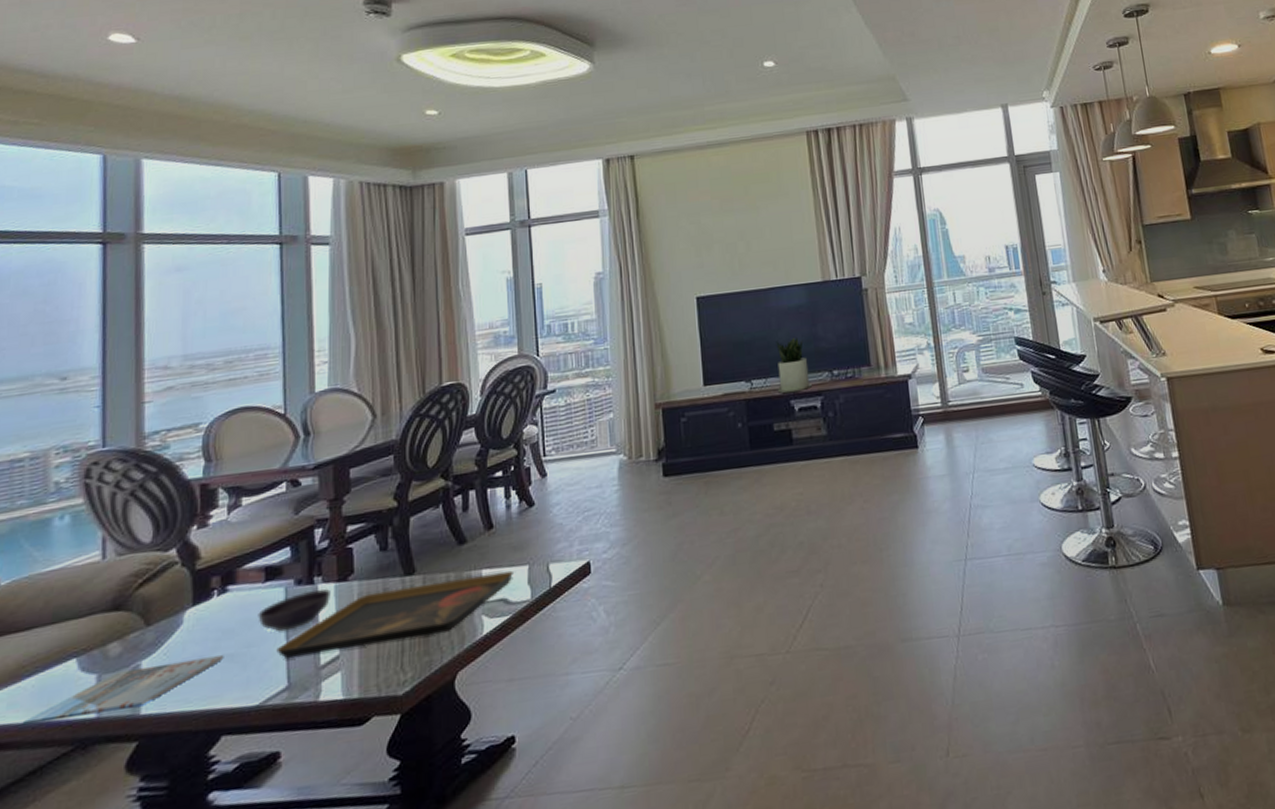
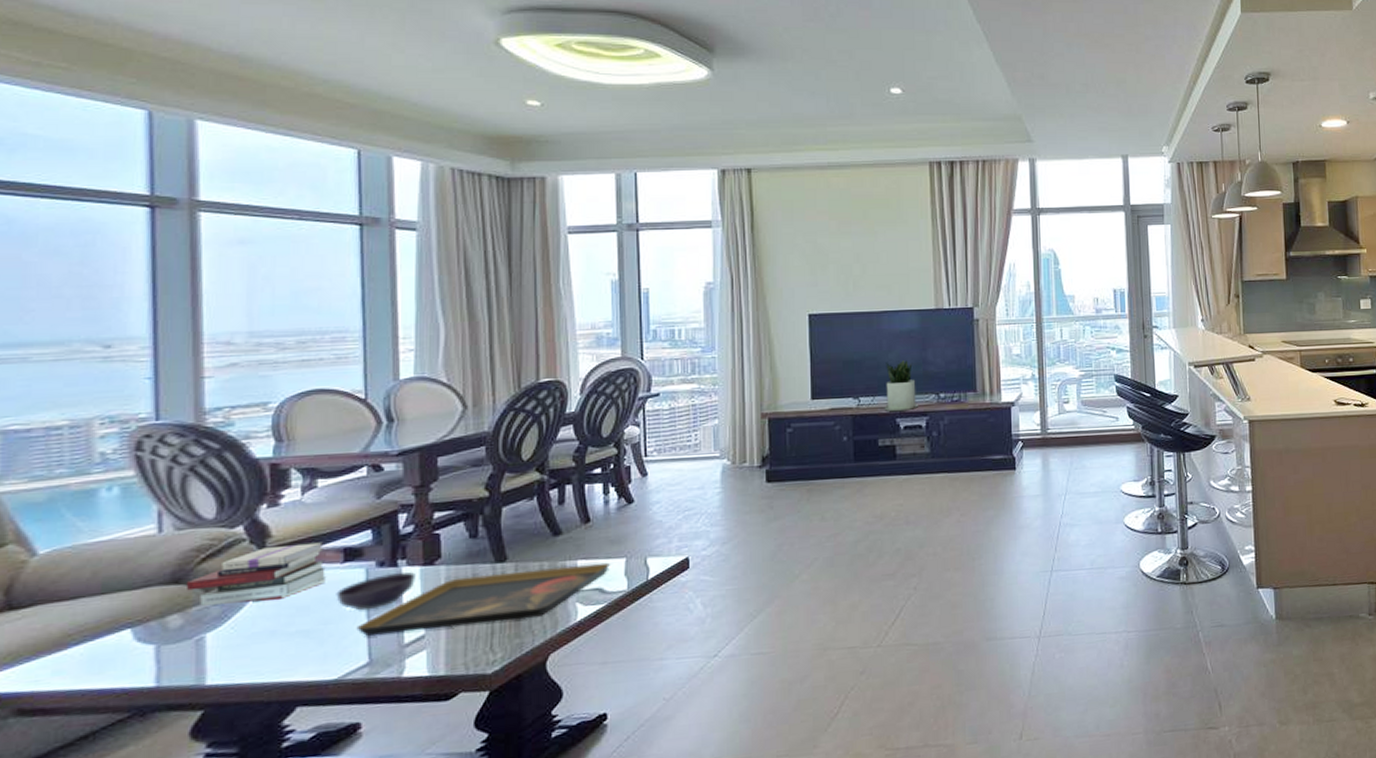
magazine: present [22,655,224,725] -> none [70,631,299,692]
books: none [125,561,250,634] -> present [186,542,327,607]

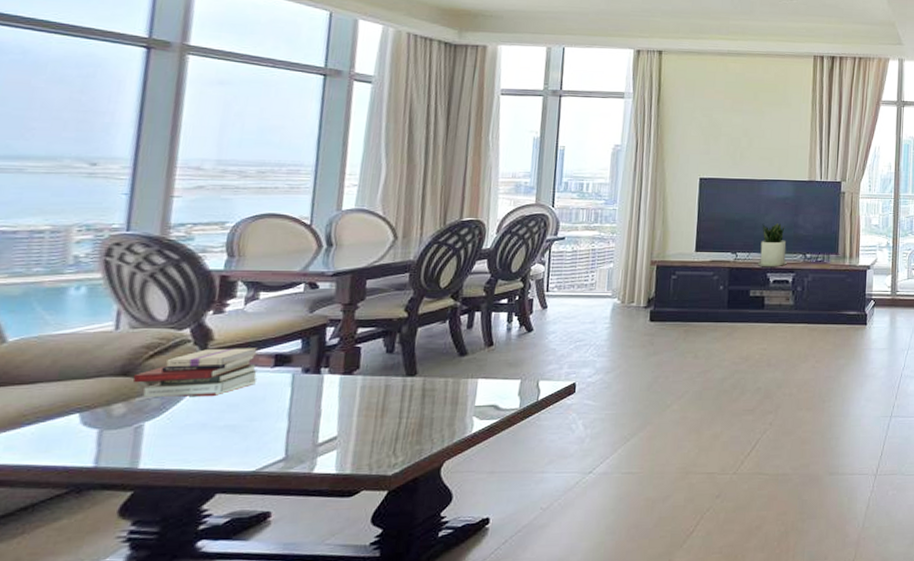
bowl: present [336,571,415,611] -> none [263,378,335,411]
decorative tray: present [356,562,610,636] -> none [277,382,506,434]

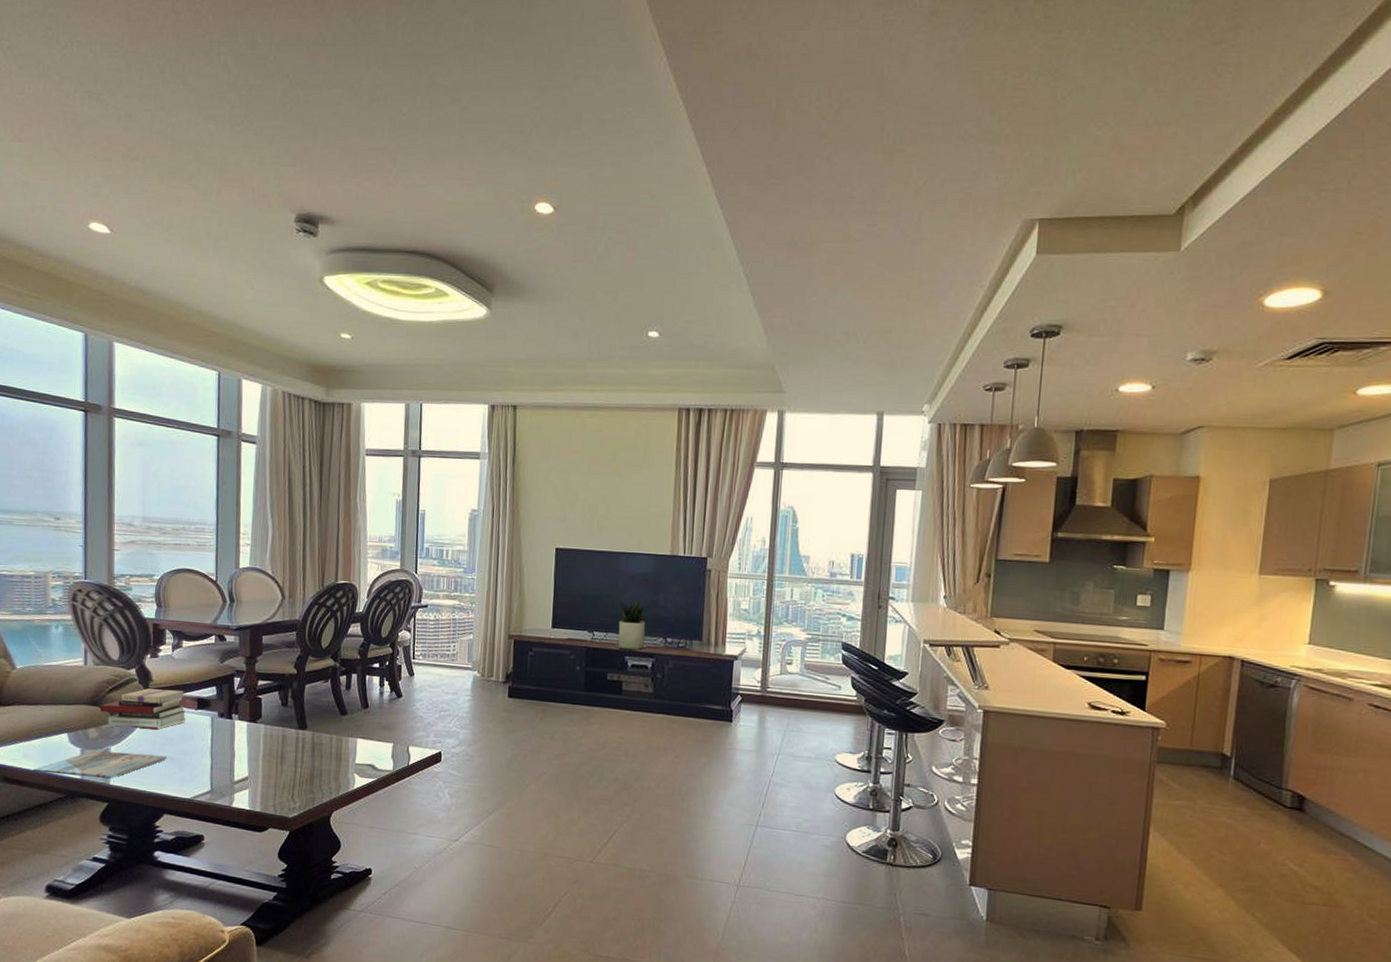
magazine: none [17,425,227,467] -> present [32,750,167,779]

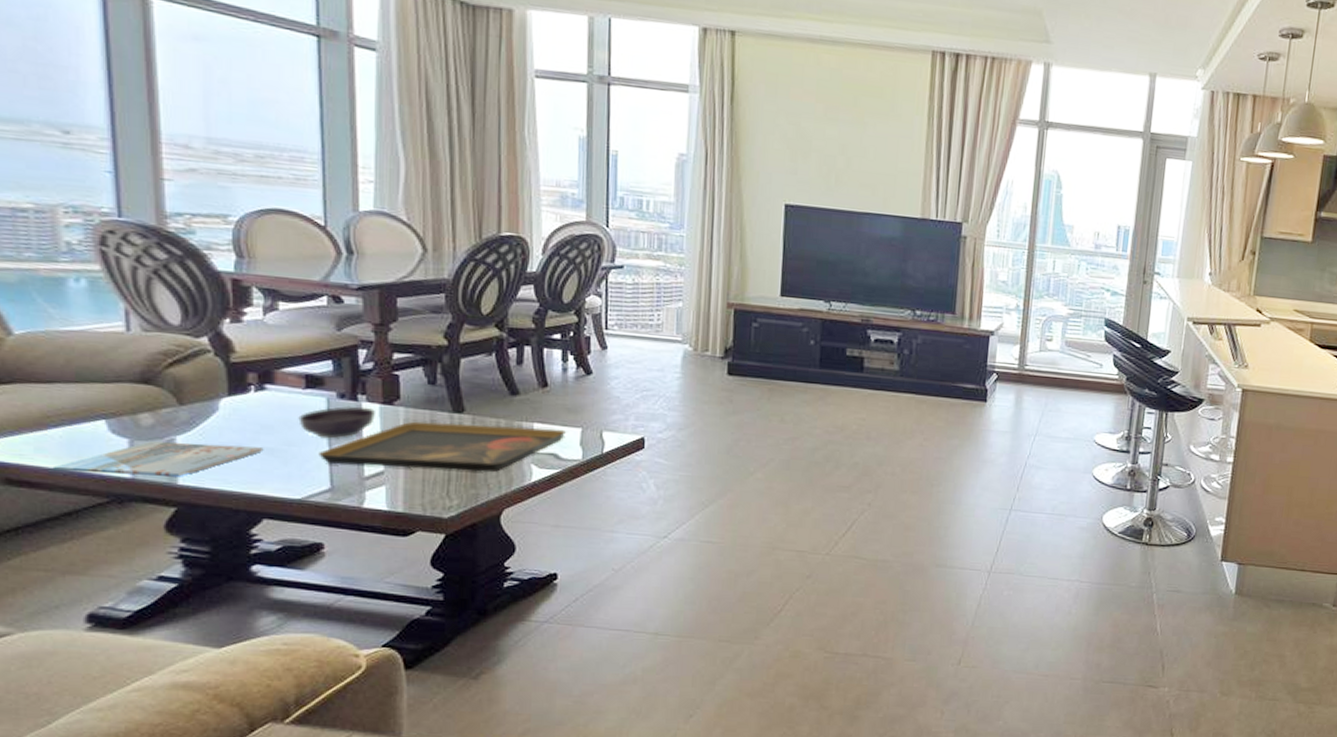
books: present [100,688,186,730] -> none [155,362,290,415]
bowl: none [191,723,244,751] -> present [298,405,375,440]
decorative tray: none [204,736,381,779] -> present [319,421,566,472]
planter: present [615,602,647,651] -> none [855,269,893,324]

